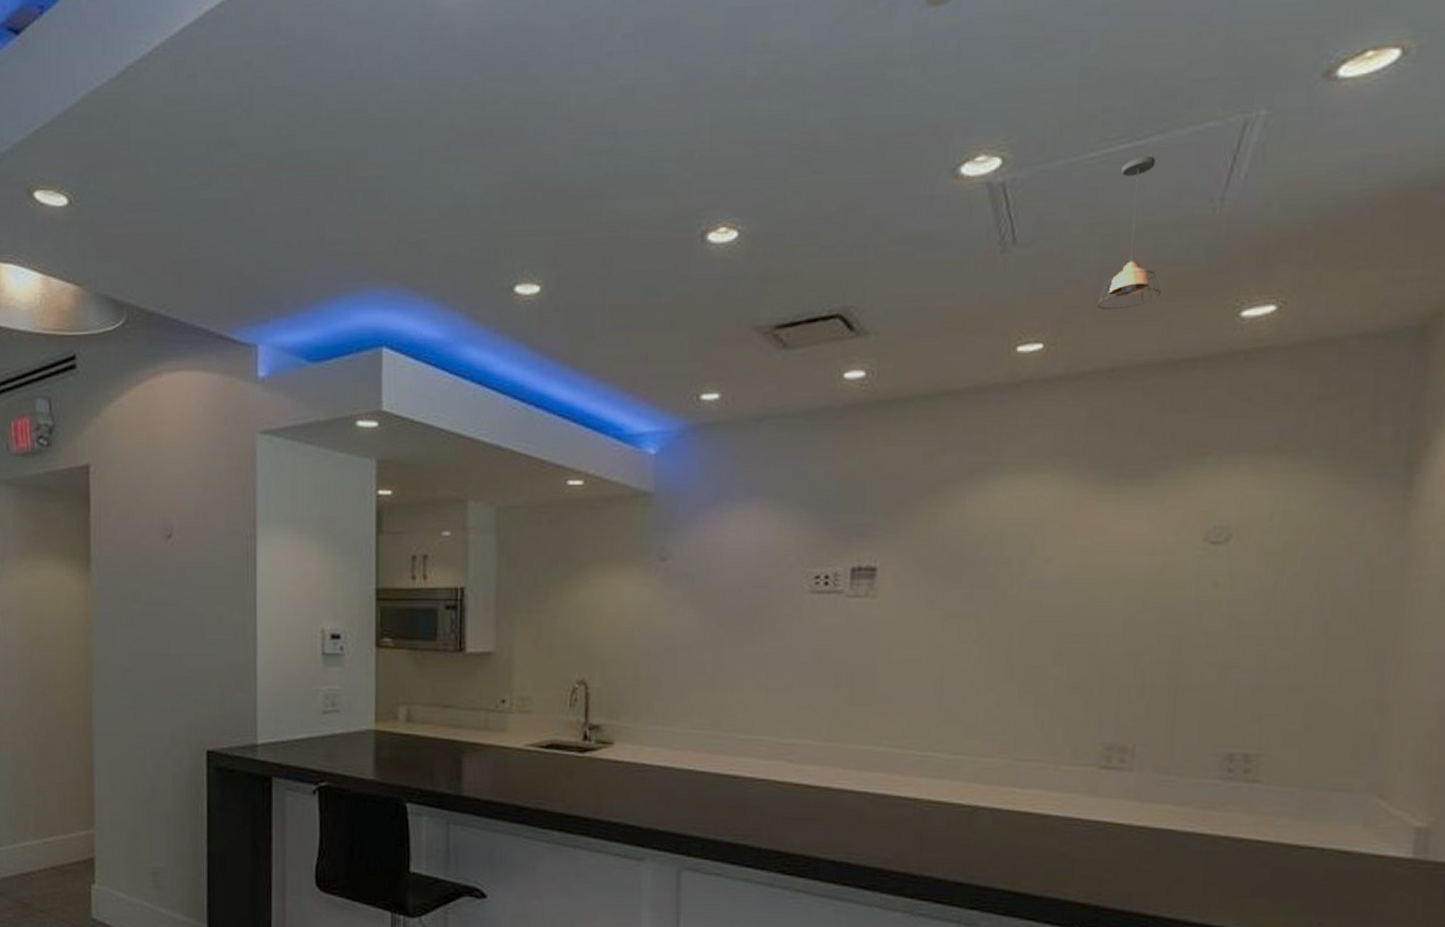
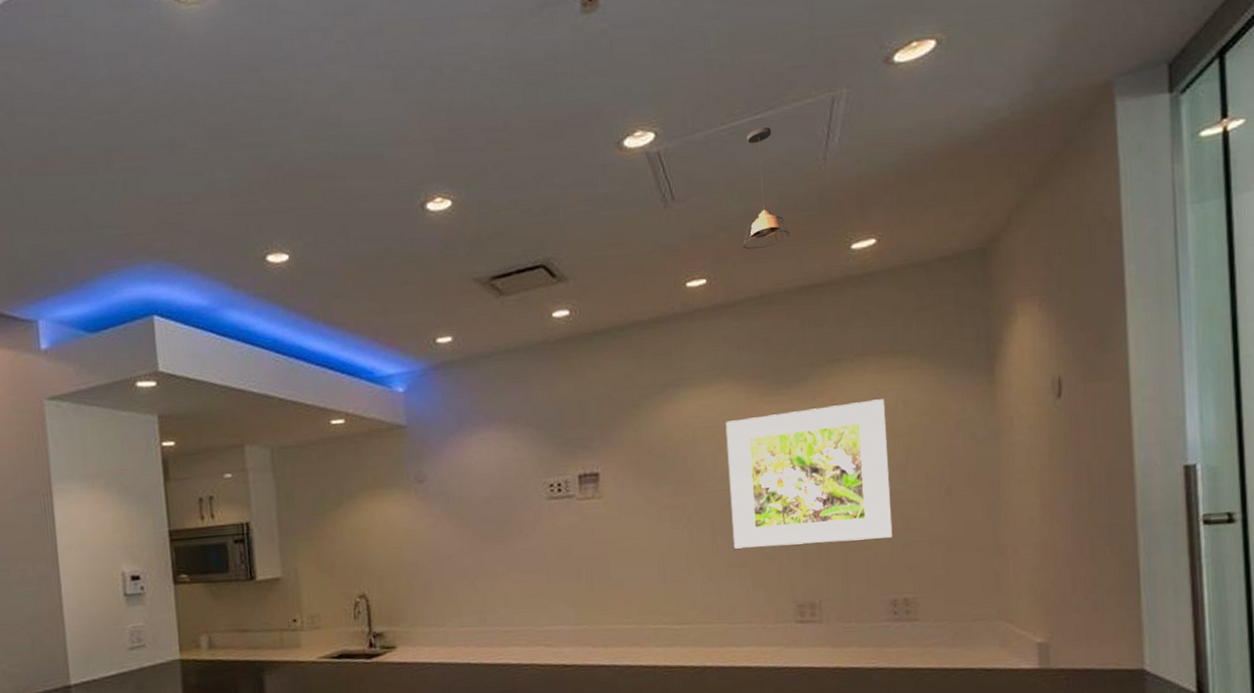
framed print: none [1032,507,1256,678] -> present [725,399,893,549]

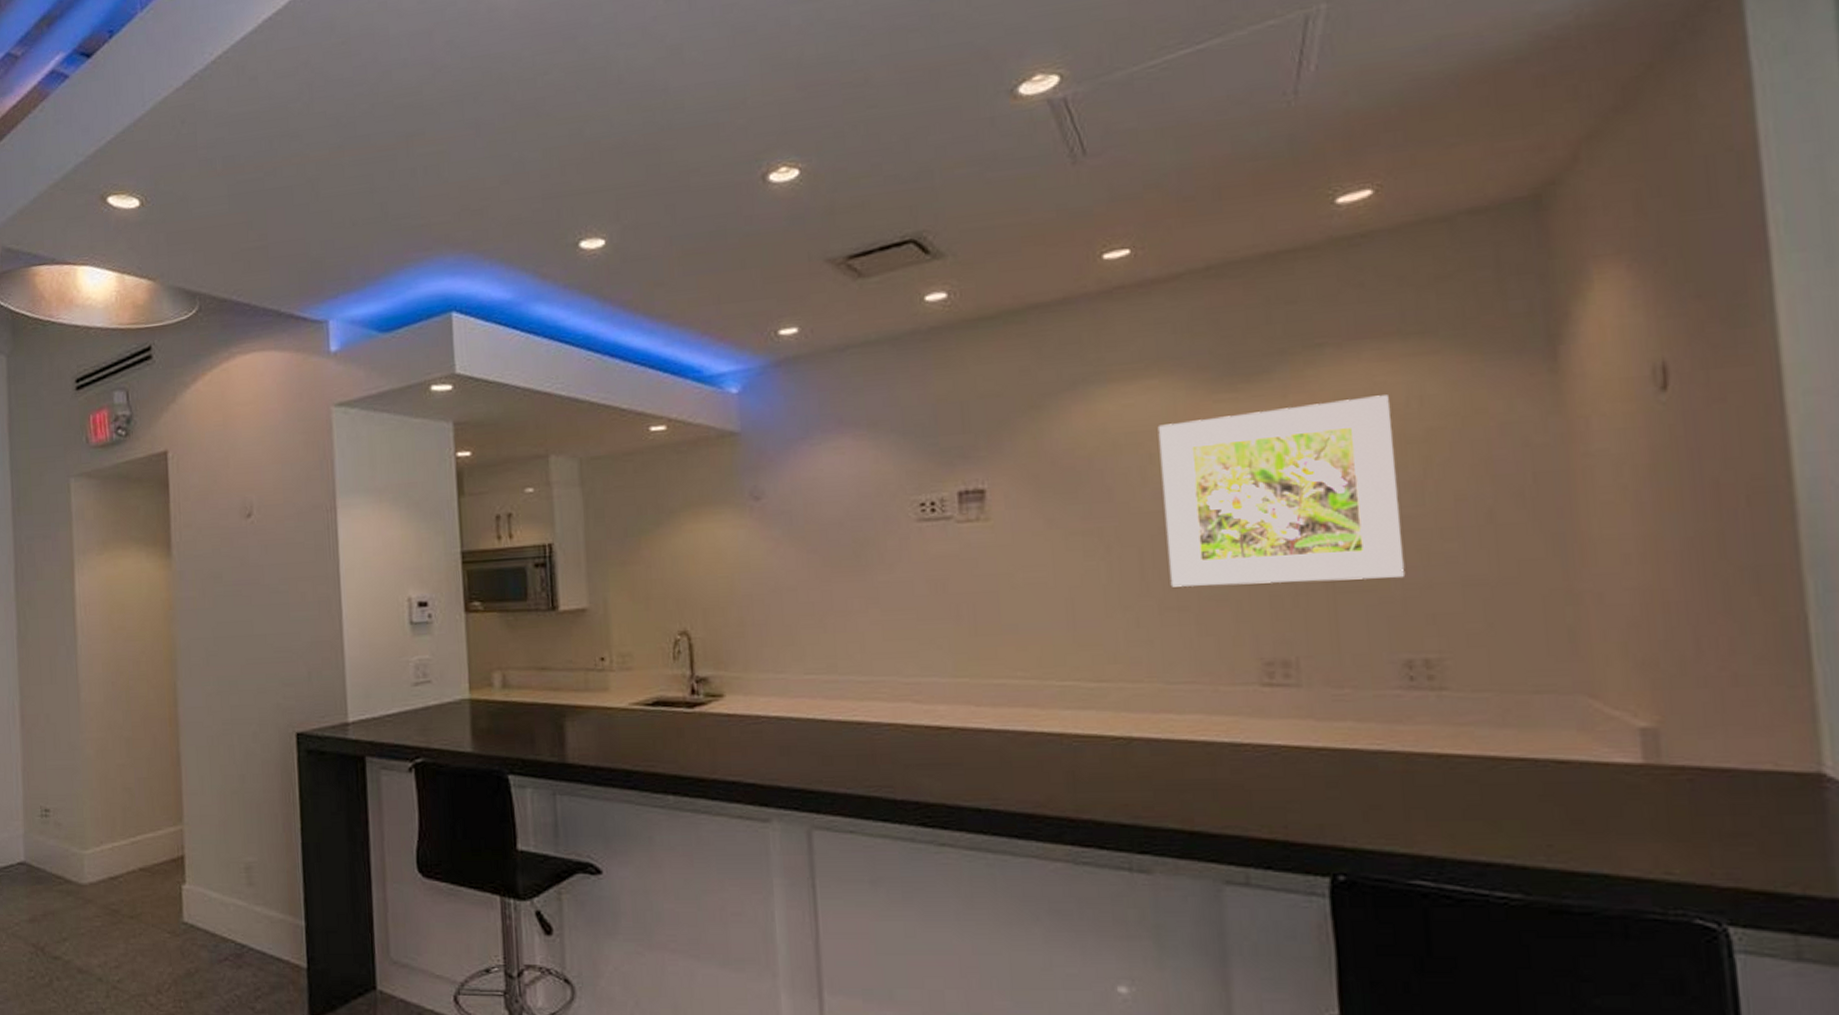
pendant light: present [742,126,789,250] -> none [1180,58,1246,210]

